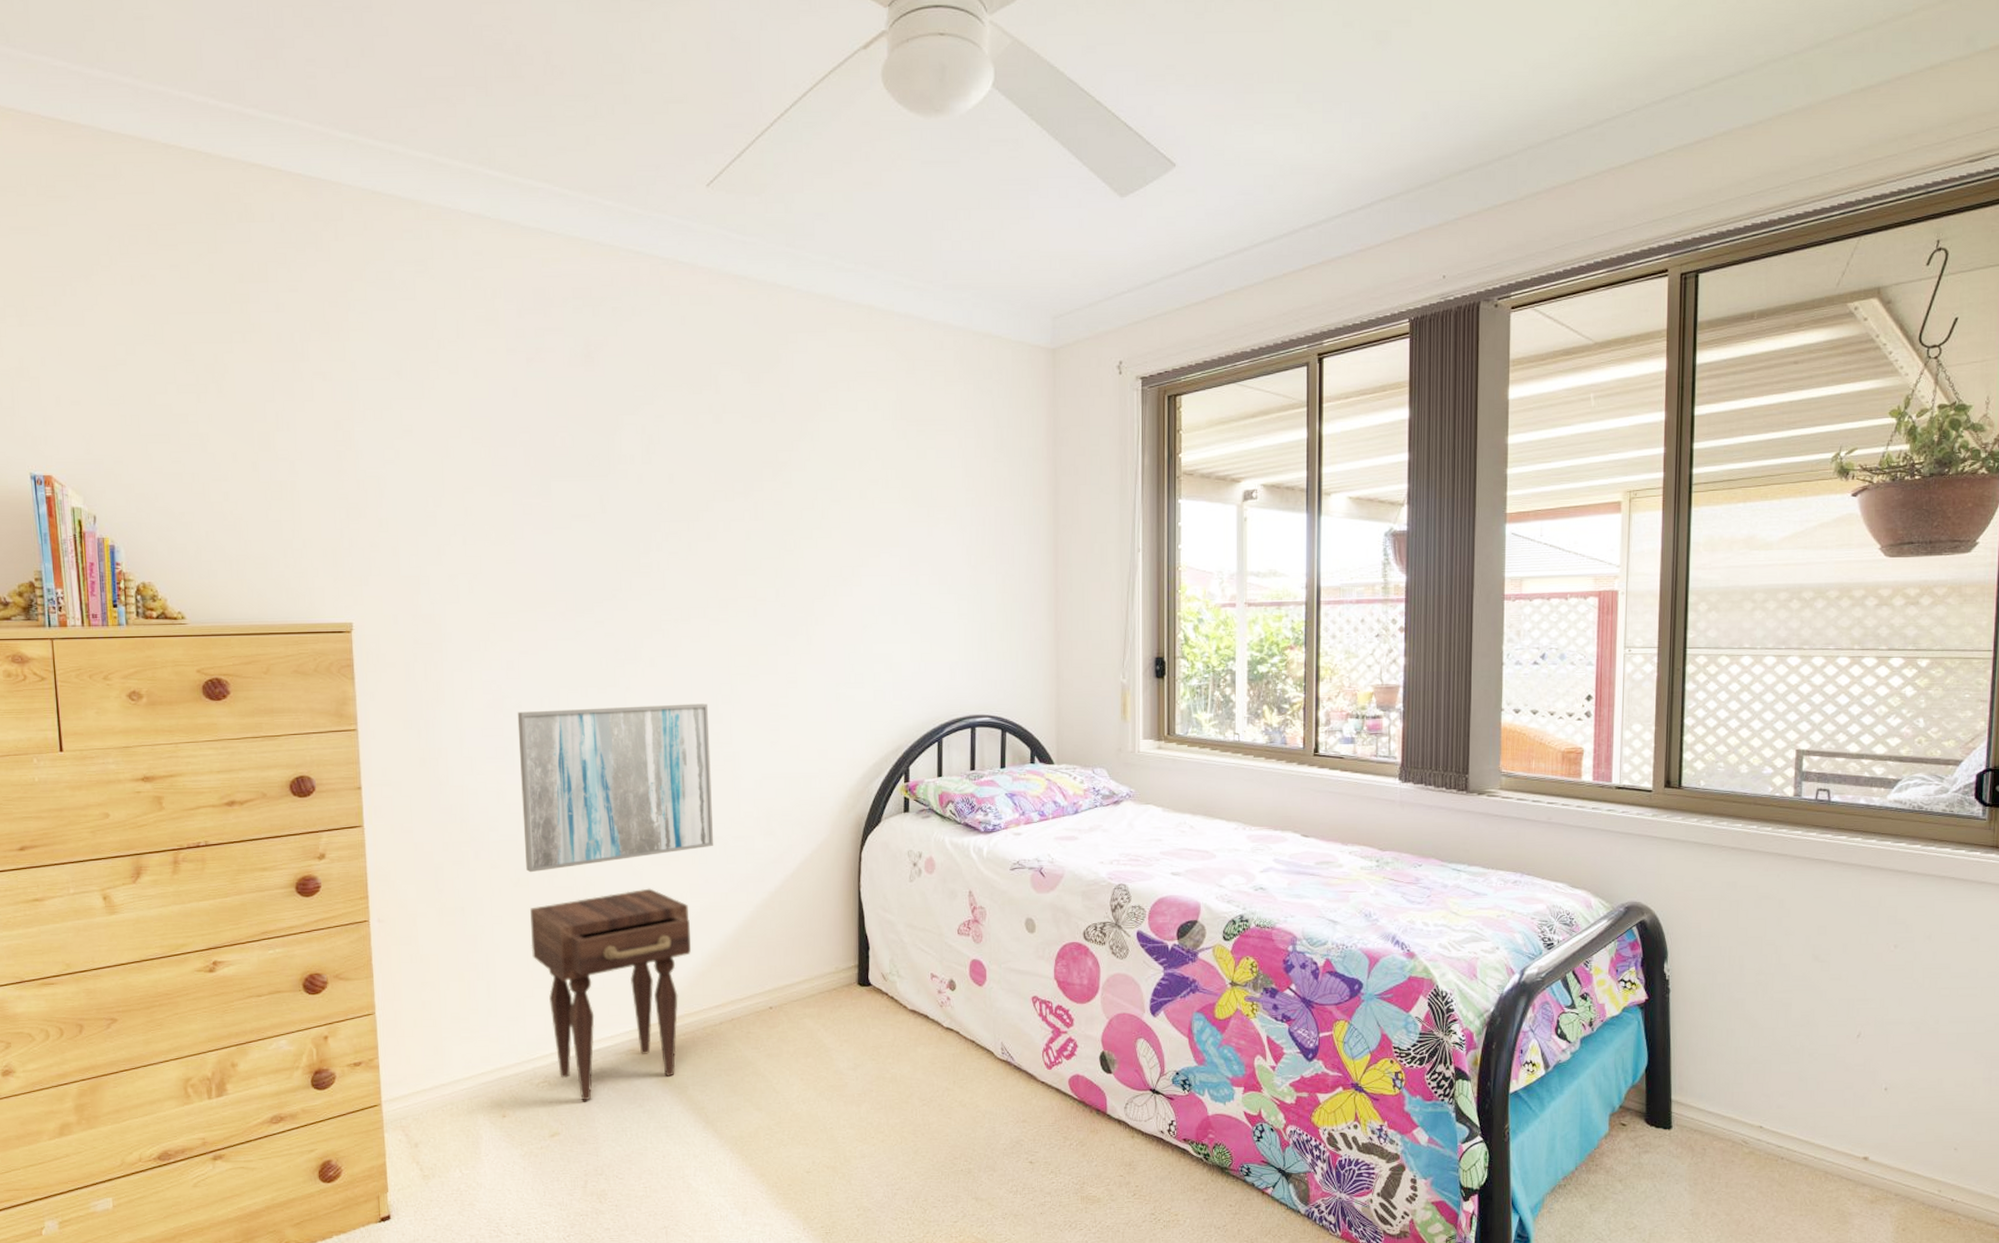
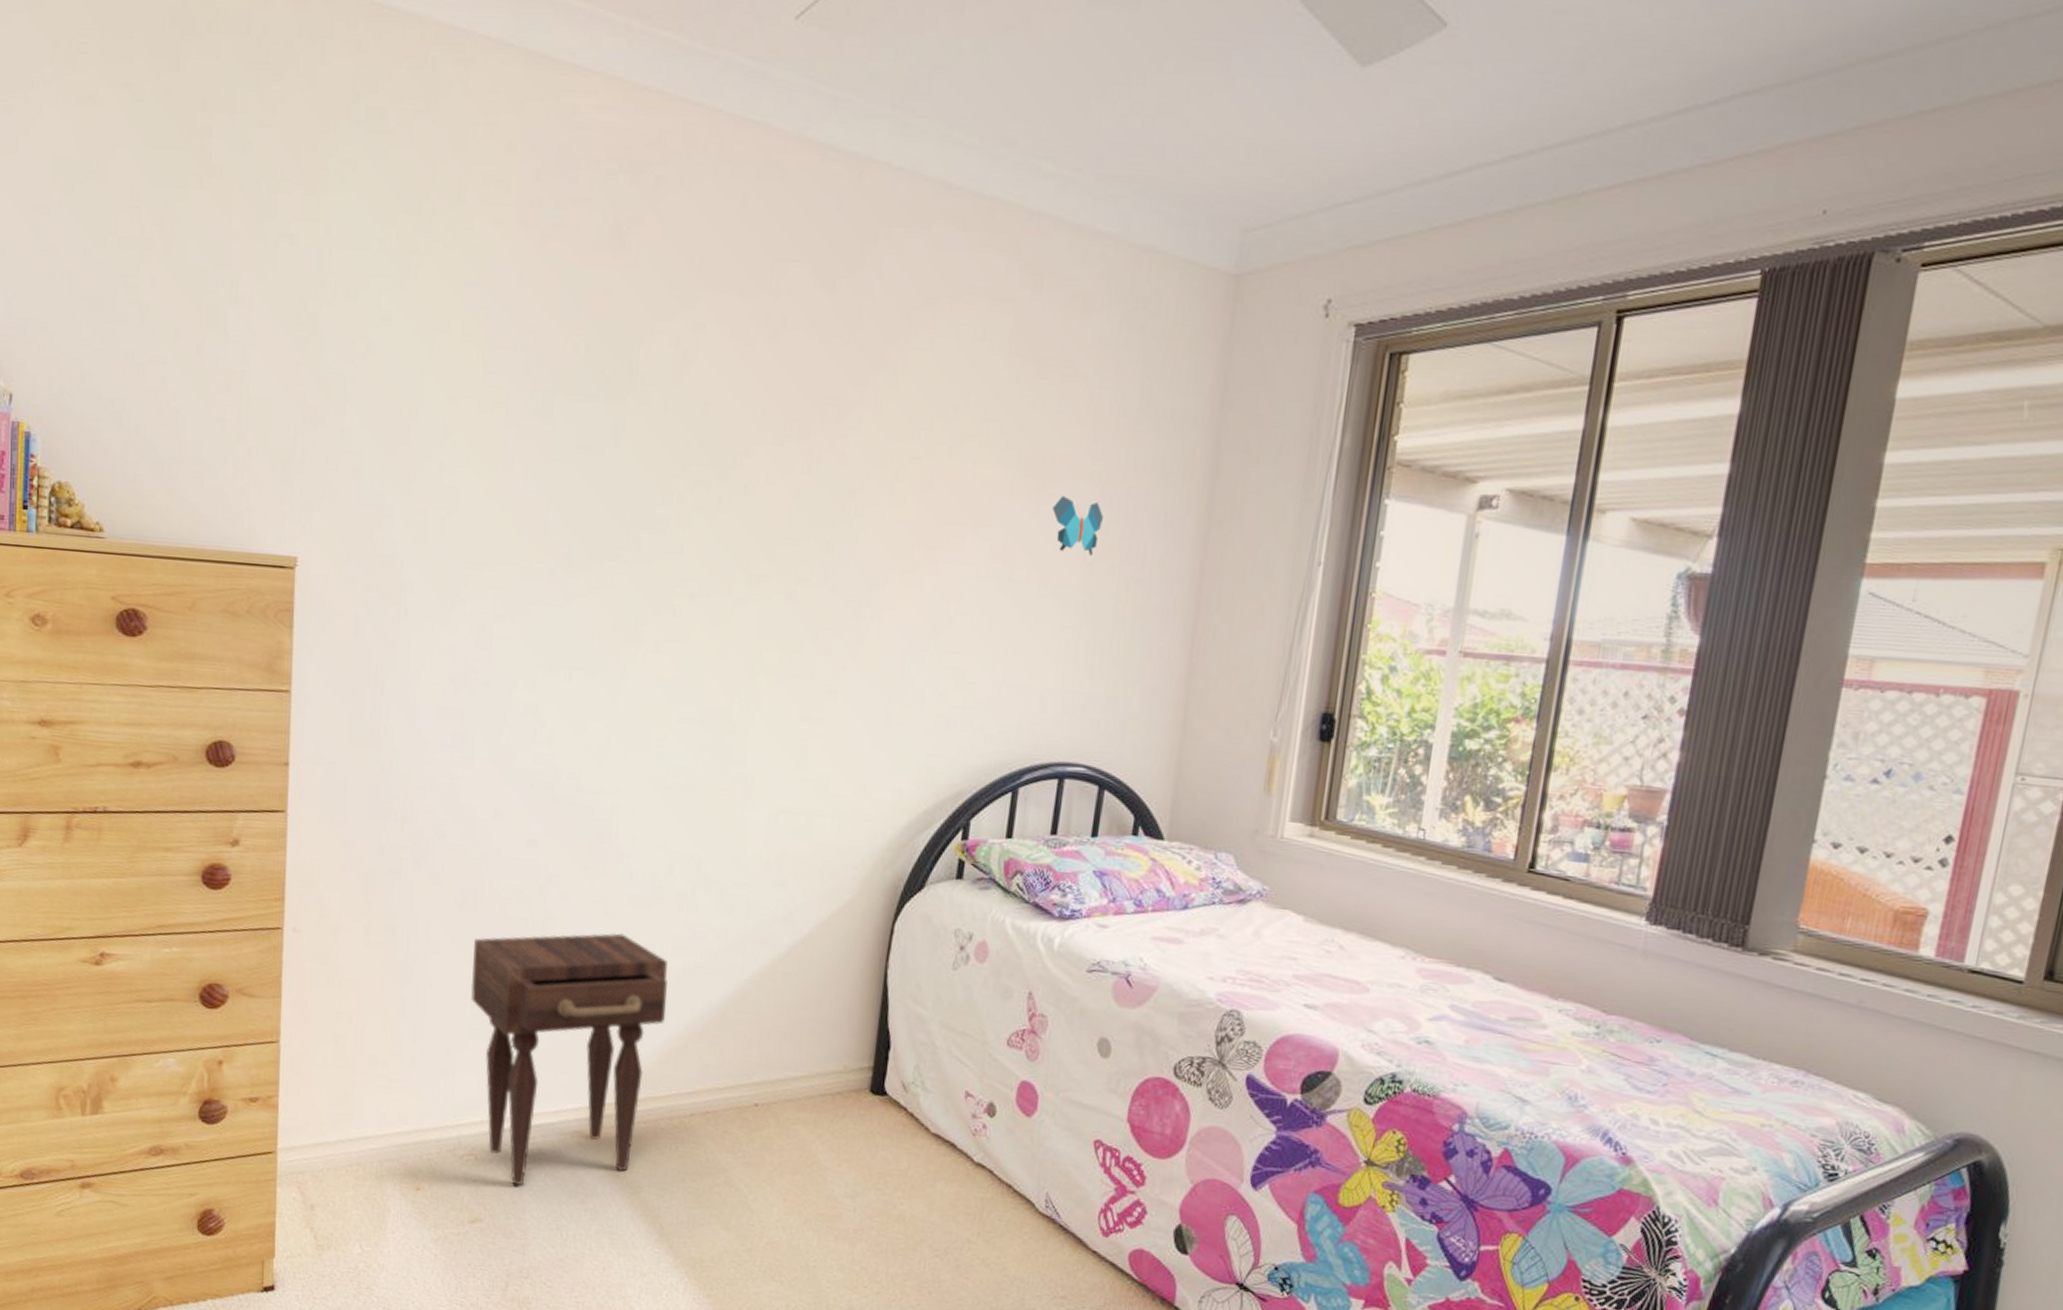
wall art: present [517,703,714,873] -> none [474,691,721,895]
decorative butterfly: none [941,518,979,560] -> present [1051,495,1103,555]

